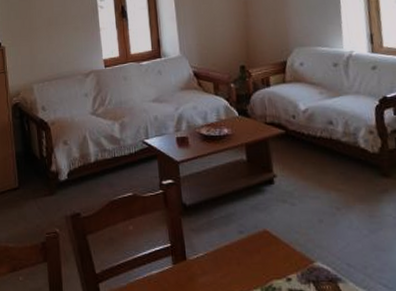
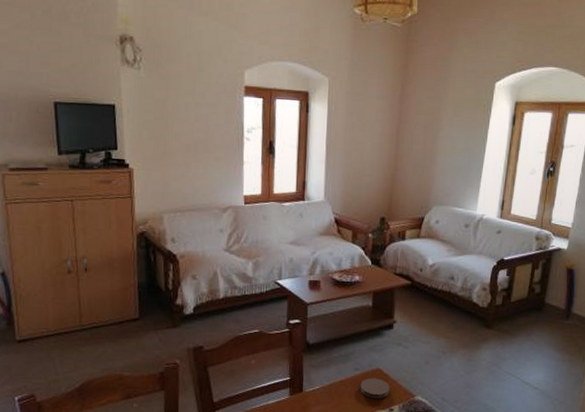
coaster: none [248,241,283,265] -> present [360,378,390,398]

